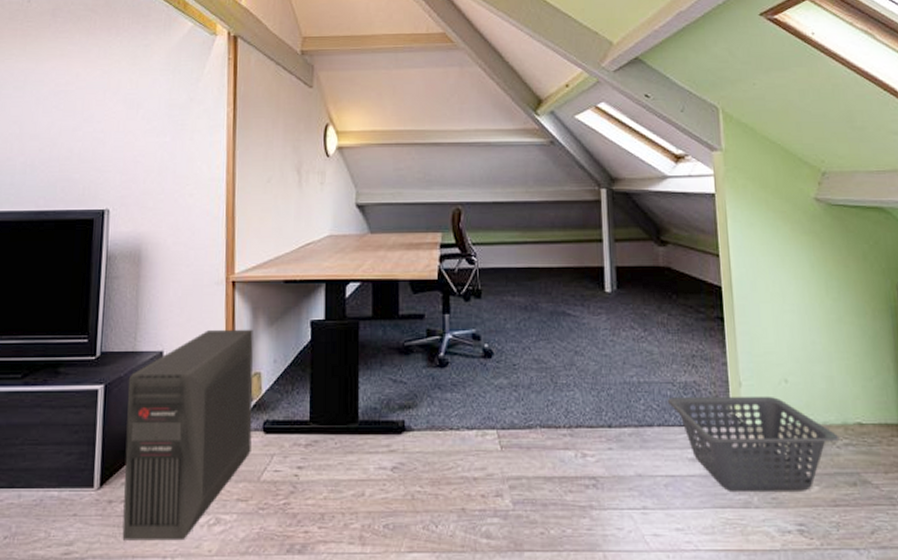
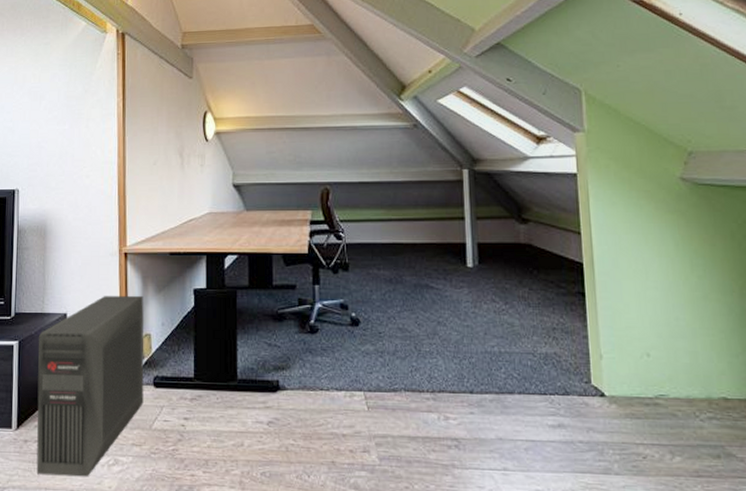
laundry basket: present [667,396,840,493] -> none [527,367,703,461]

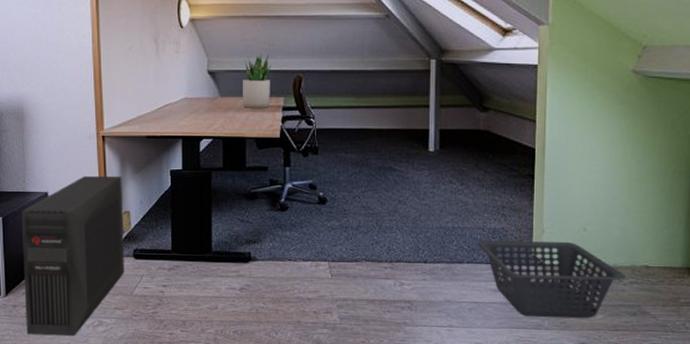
planter: none [269,166,298,222] -> present [243,53,271,108]
laundry basket: none [527,367,703,461] -> present [477,240,627,318]

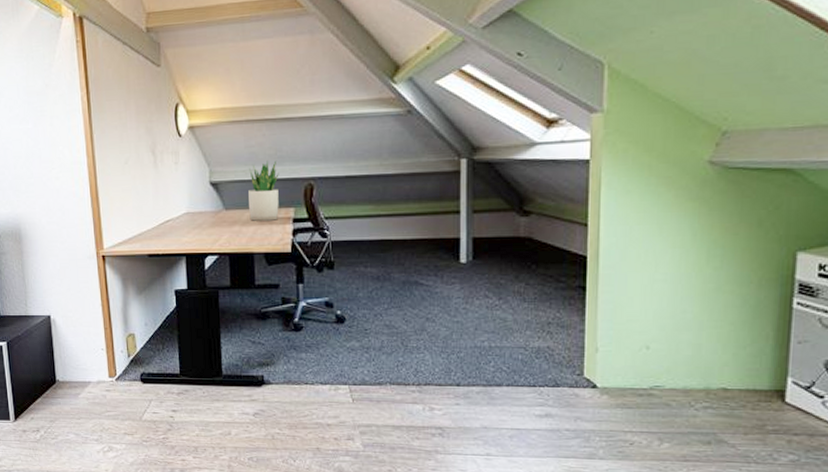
computer tower: present [21,175,125,337] -> none [25,297,132,462]
laundry basket: present [477,240,627,318] -> none [517,361,699,447]

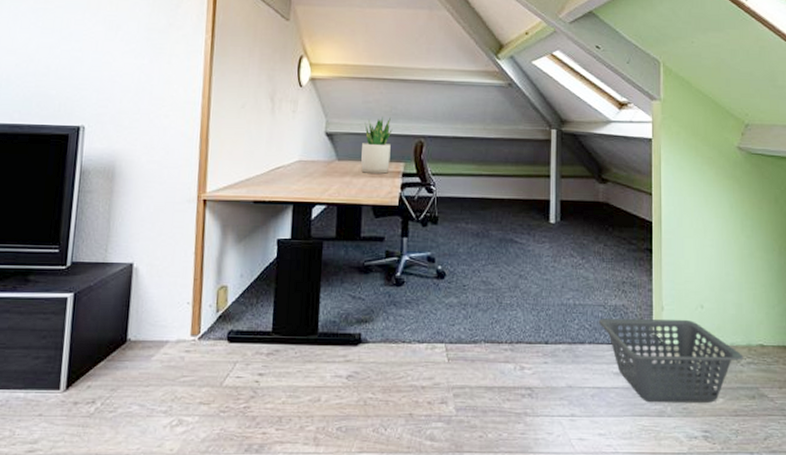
laundry basket: none [517,361,699,447] -> present [598,318,744,403]

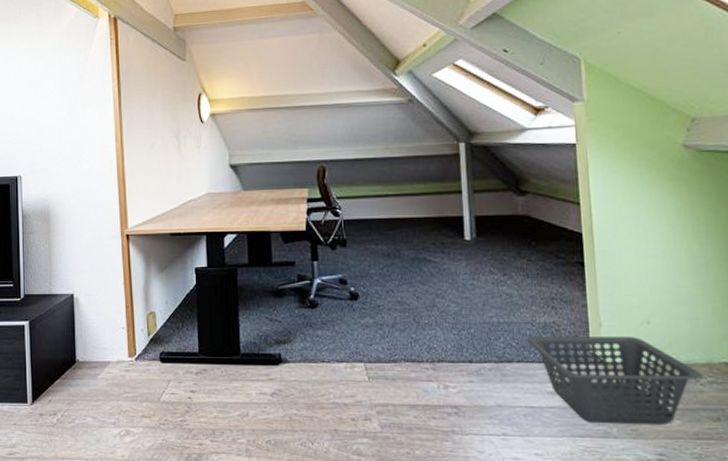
planter: present [361,117,393,174] -> none [265,144,294,201]

